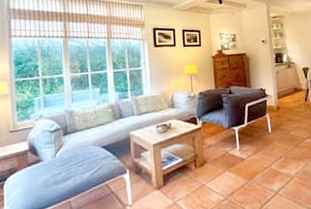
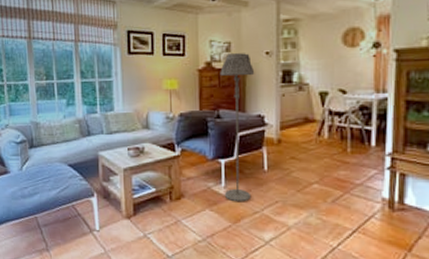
floor lamp: none [229,42,260,162] -> present [220,53,255,202]

